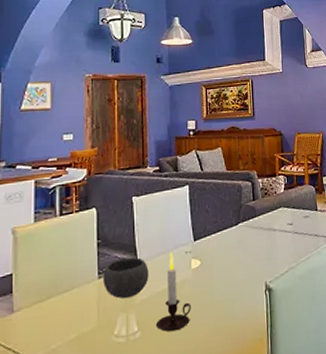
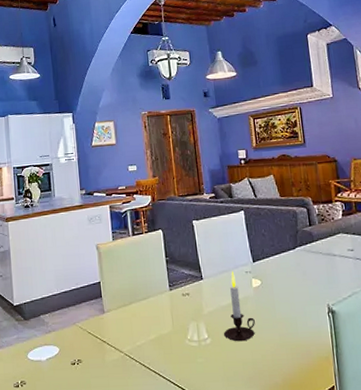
bowl: present [103,257,149,299] -> none [173,274,214,309]

